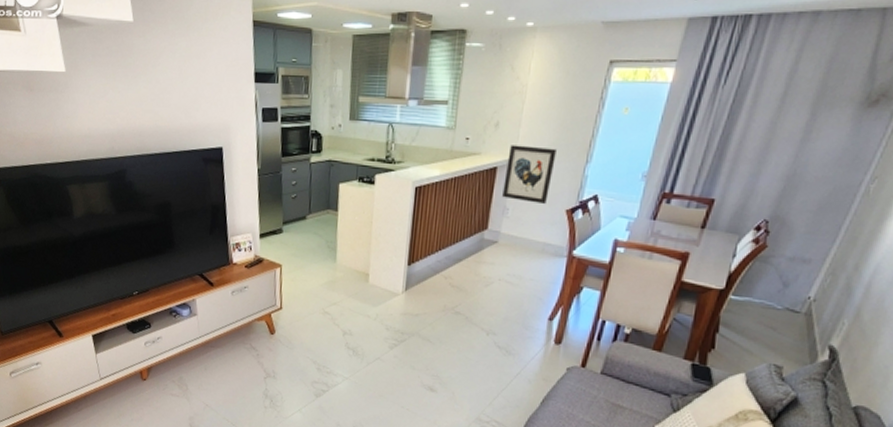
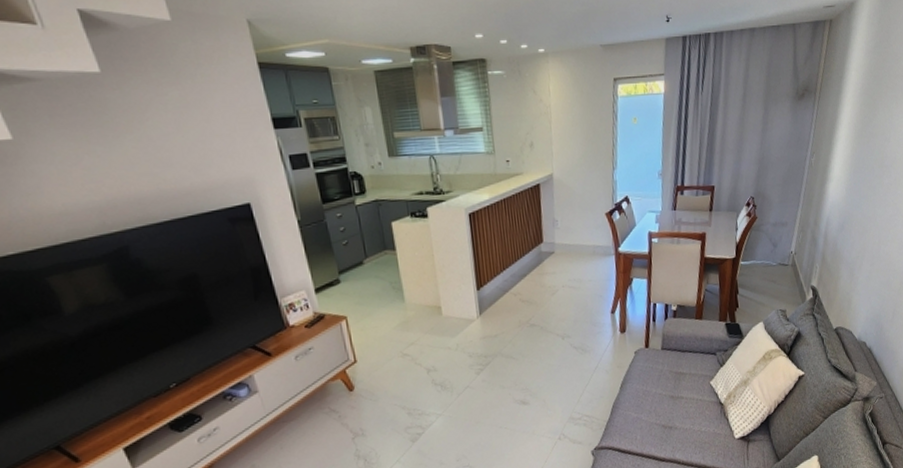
wall art: present [502,145,557,205] -> none [547,160,589,212]

